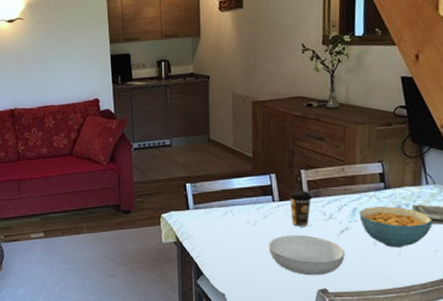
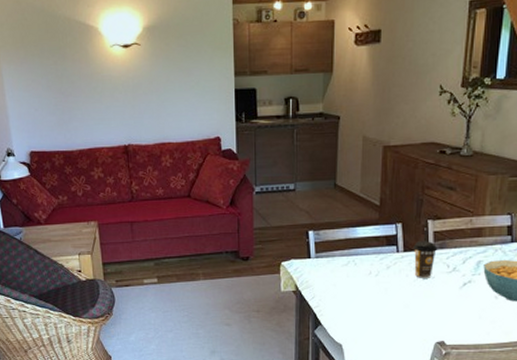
serving bowl: present [268,234,345,276] -> none [389,286,465,328]

